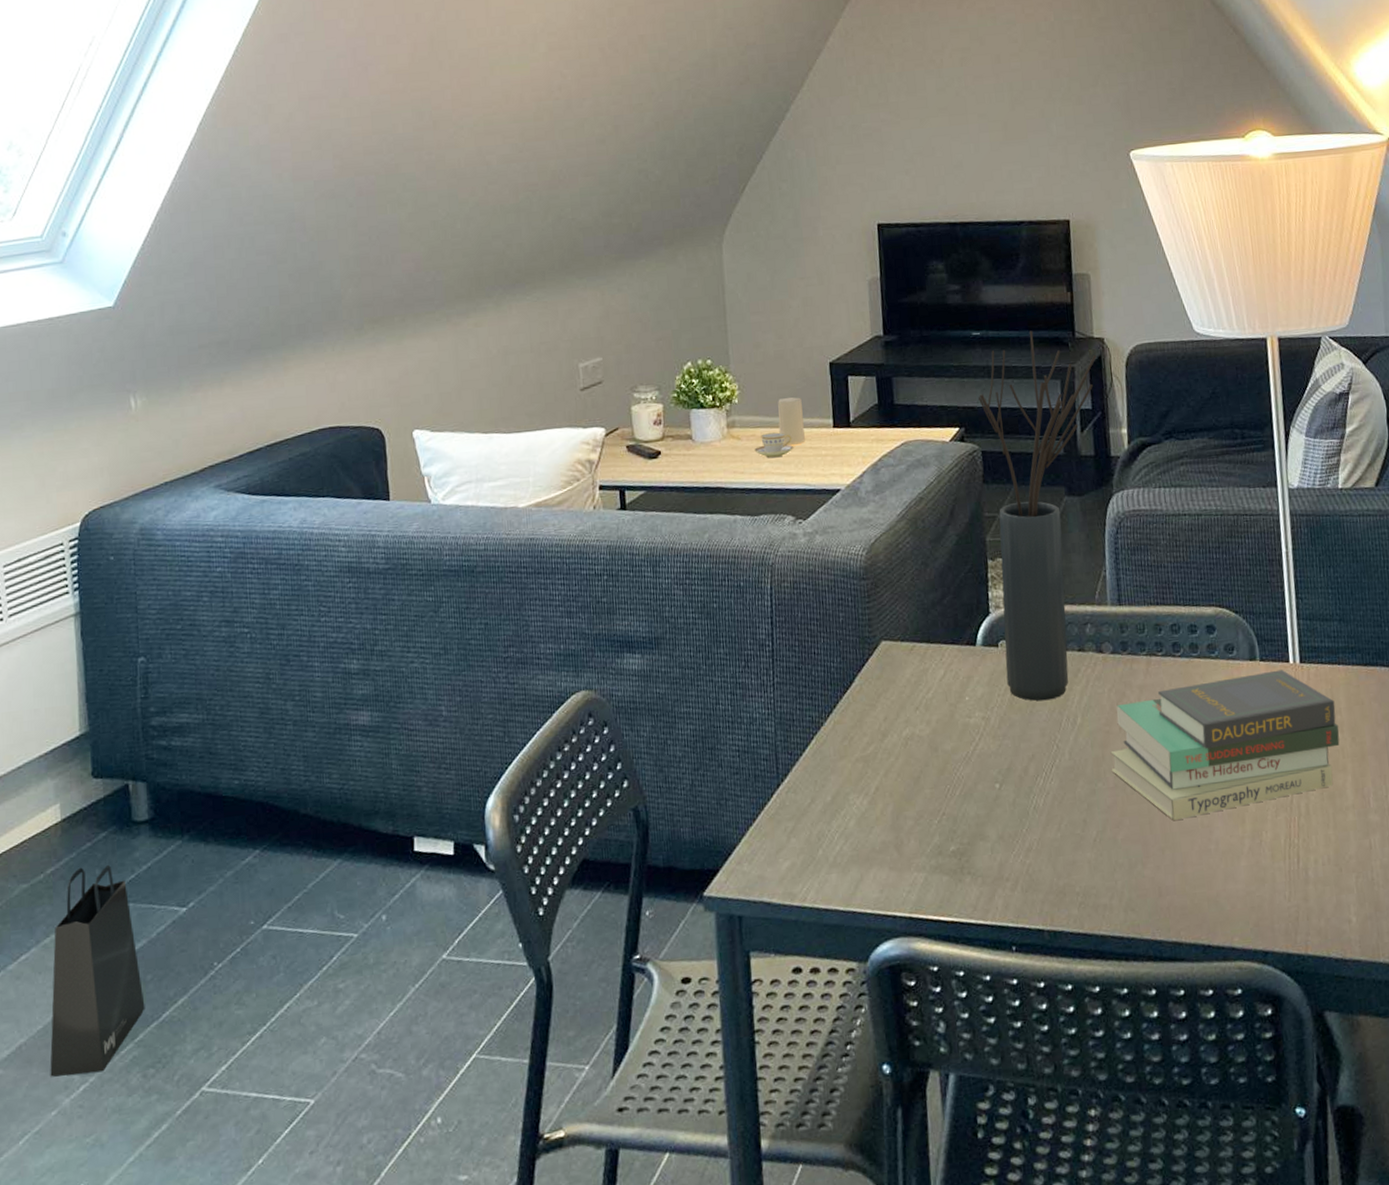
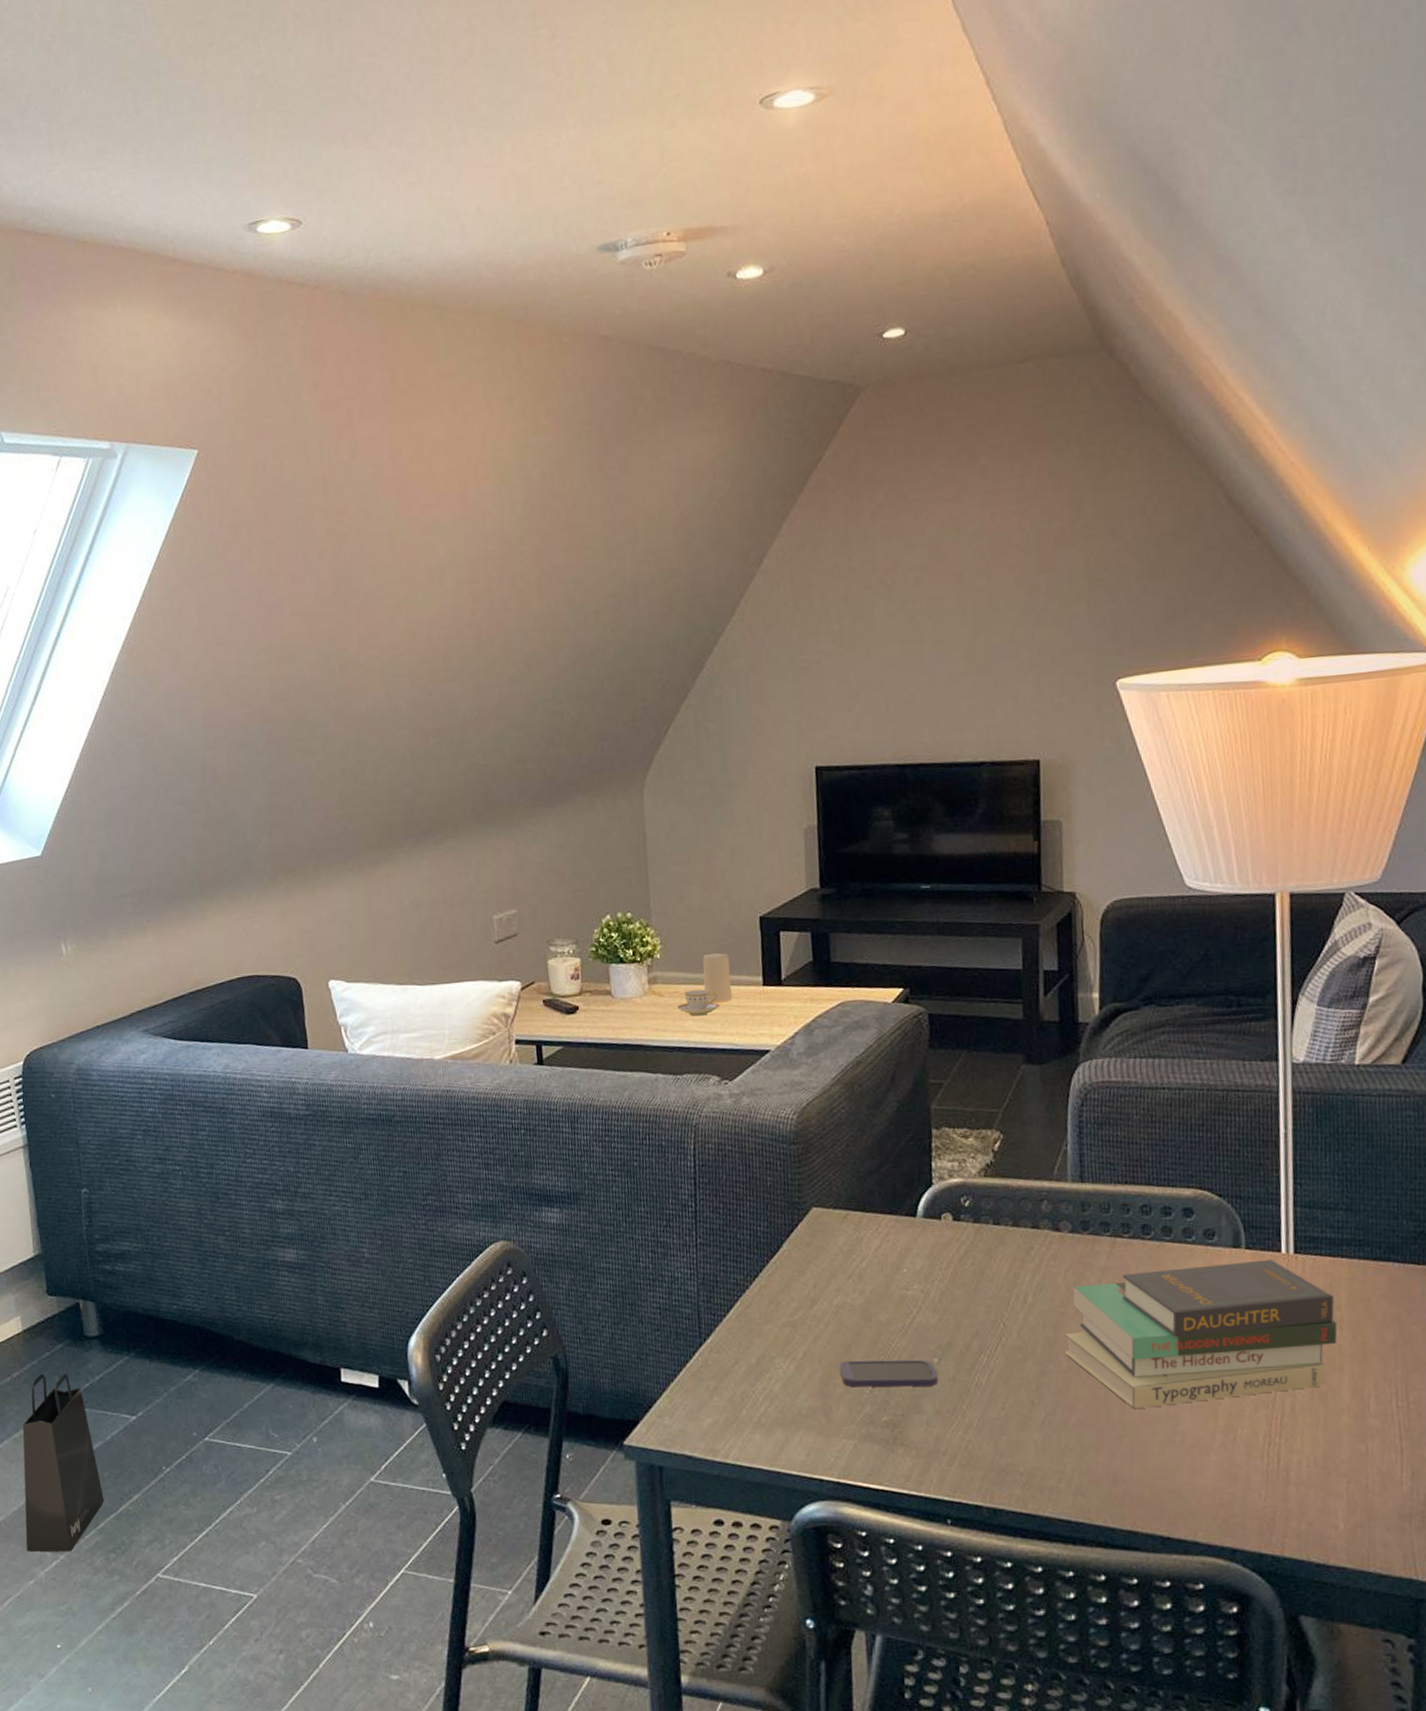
mobile phone: none [909,786,1000,819] -> present [839,1359,939,1388]
vase: present [979,330,1097,701] -> none [927,884,1066,1278]

